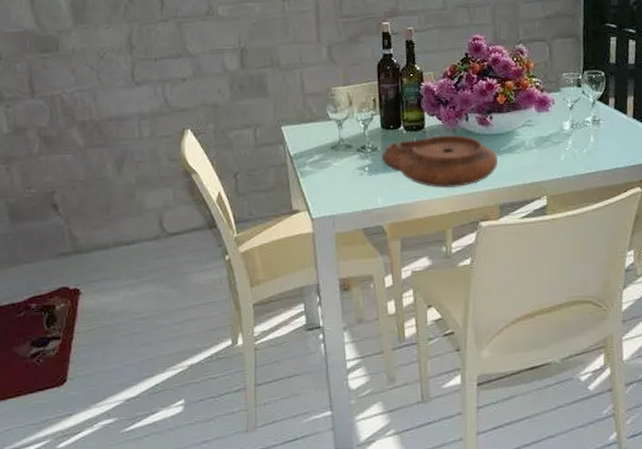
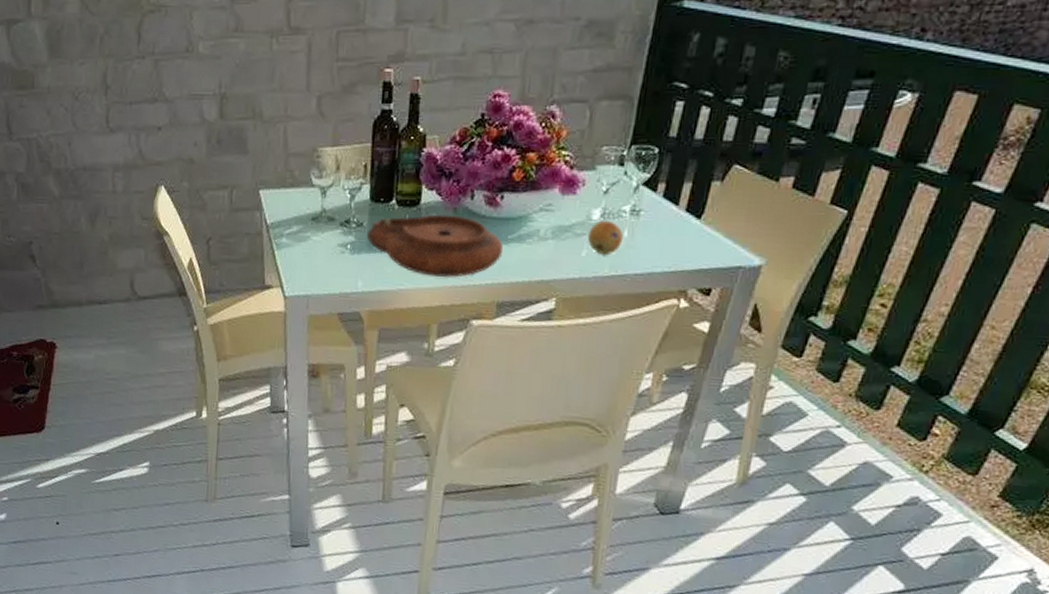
fruit: none [563,129,591,158] -> present [588,220,624,256]

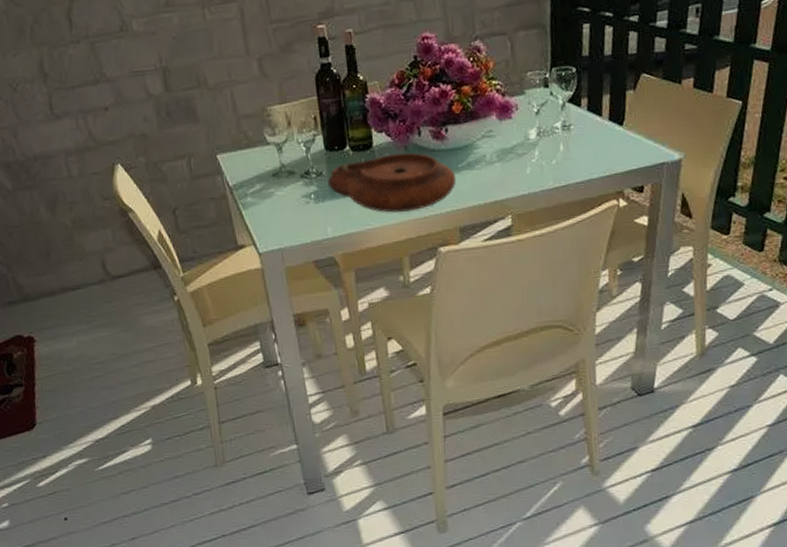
fruit: present [588,220,624,256] -> none [529,138,561,170]

